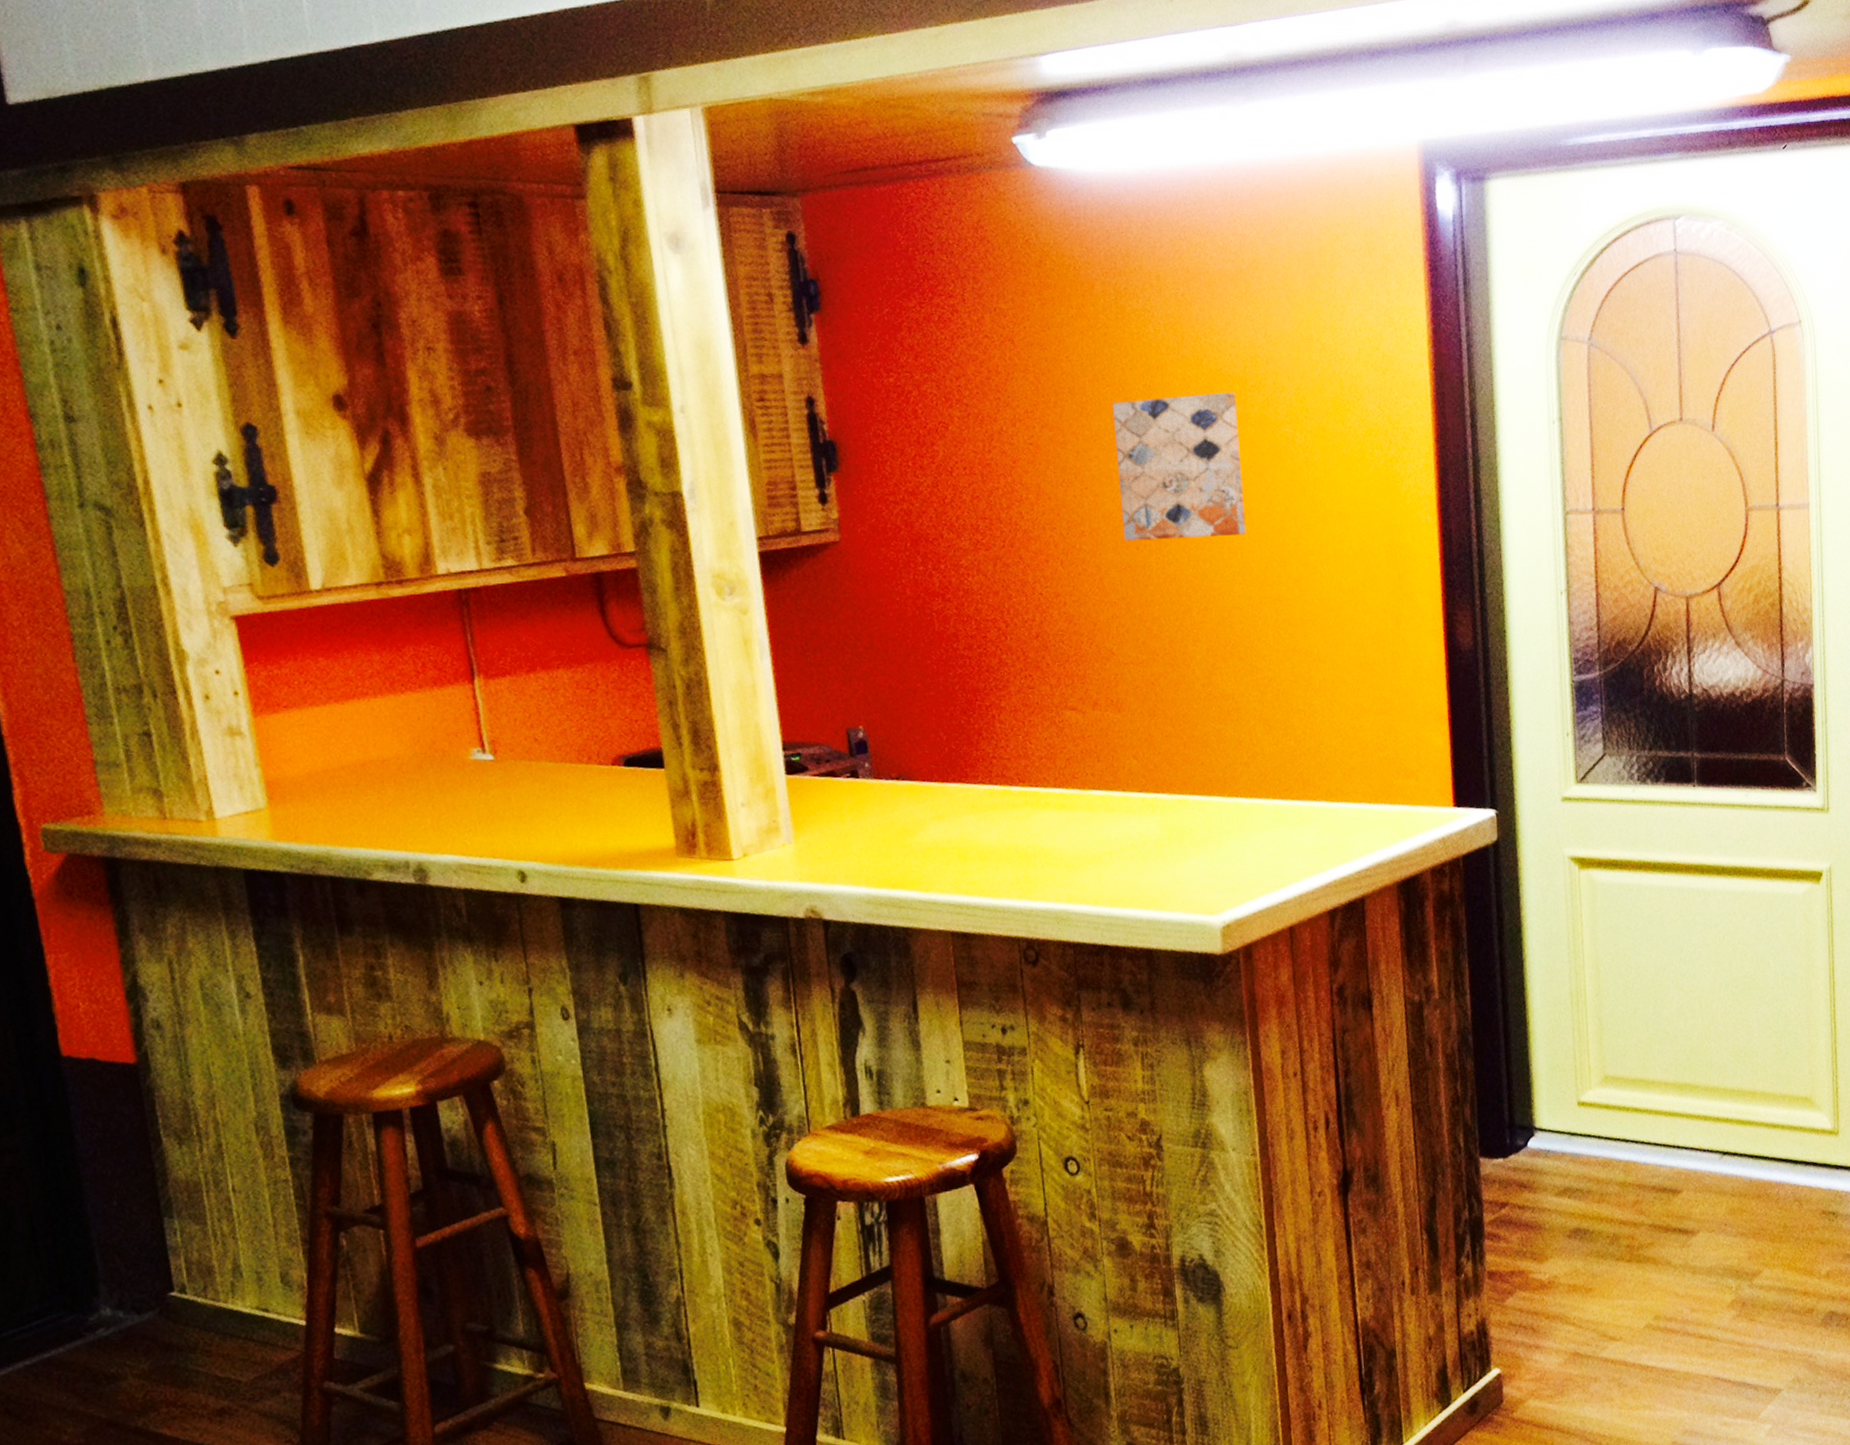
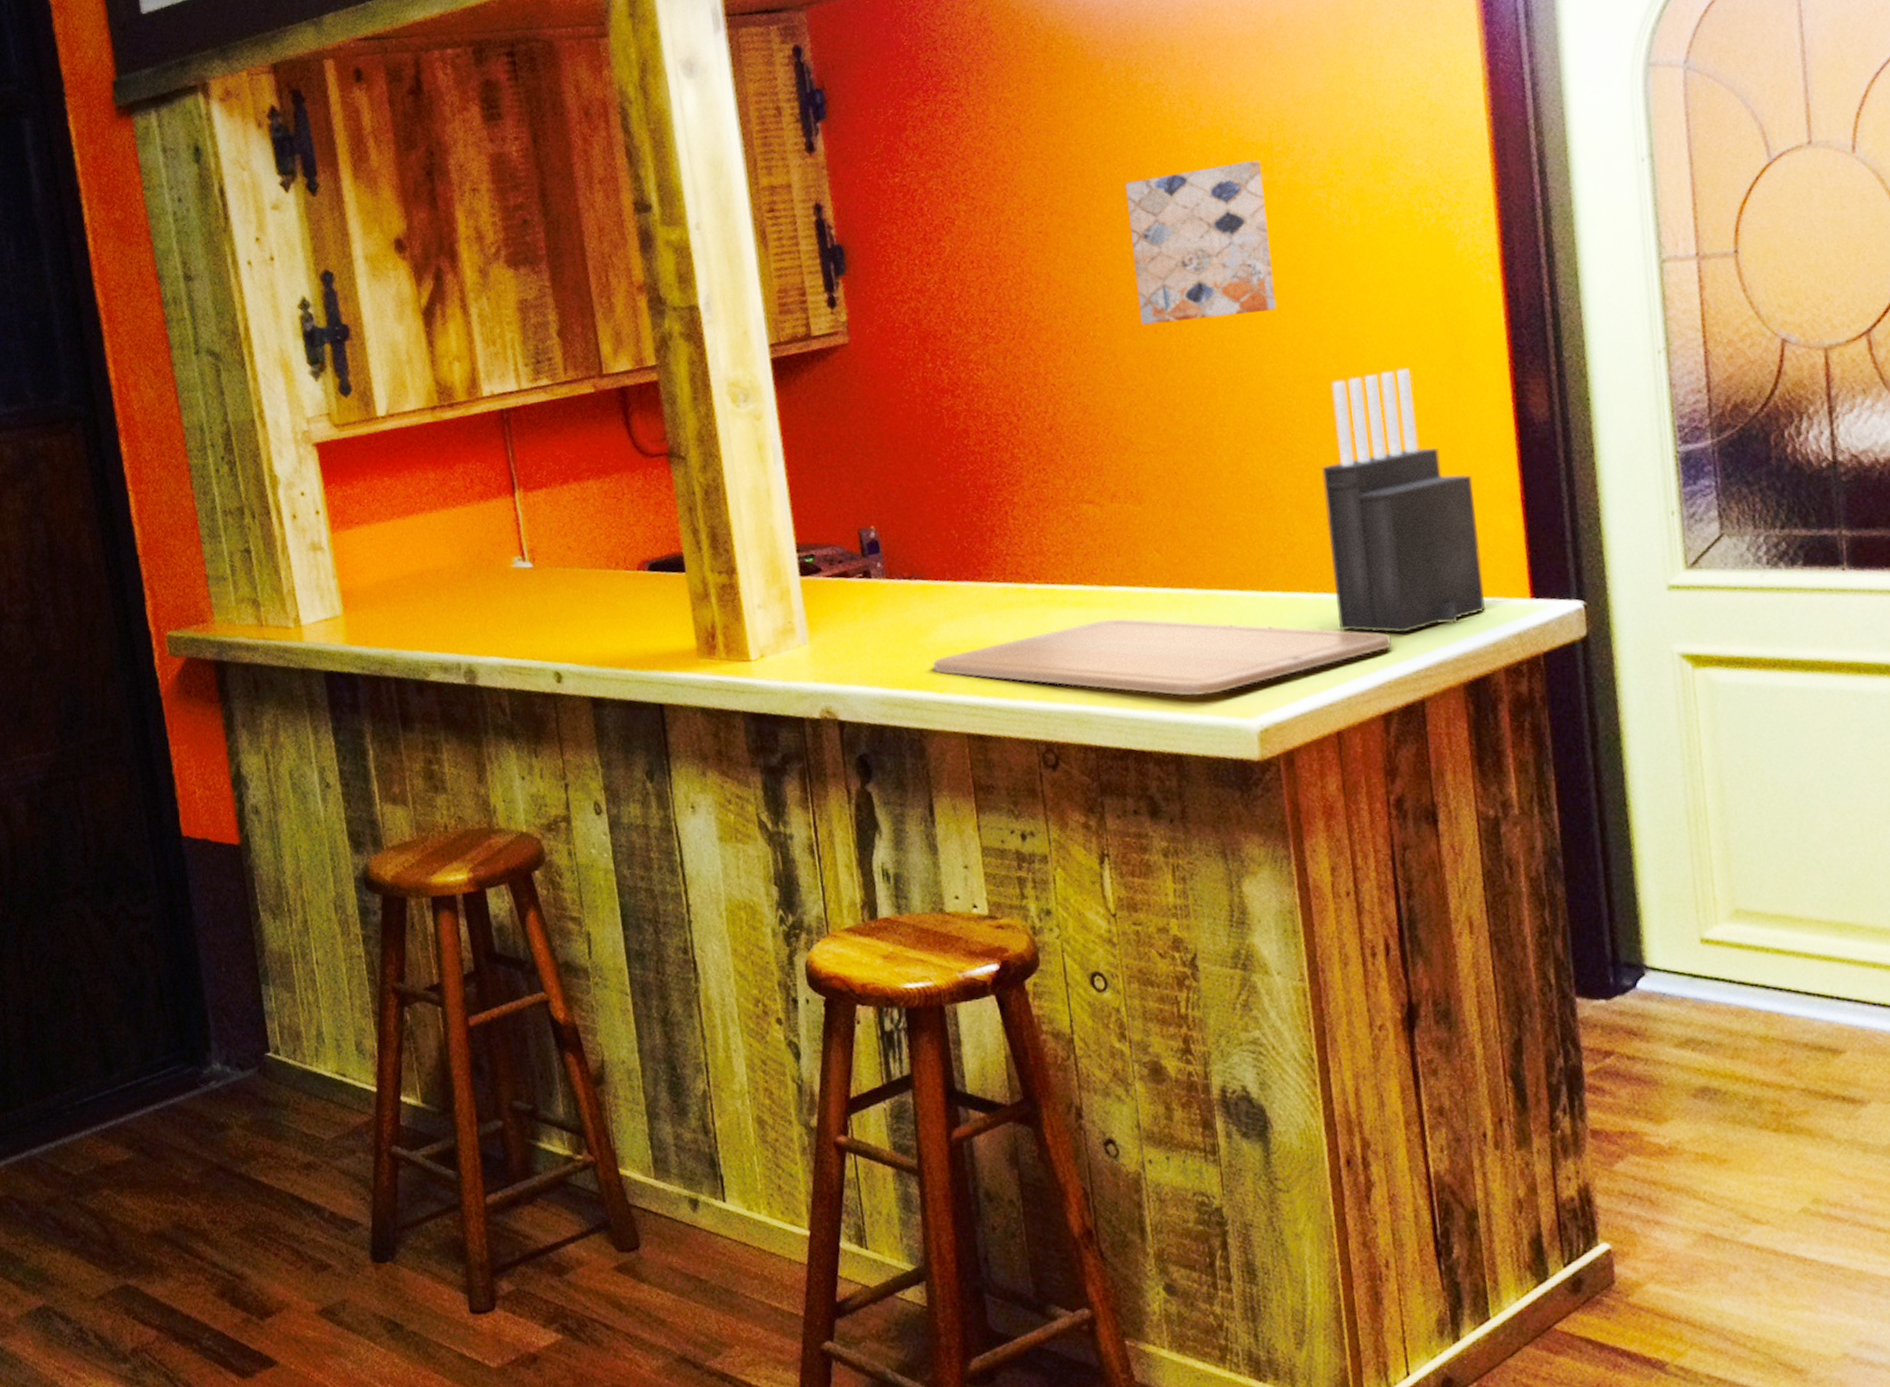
chopping board: none [919,820,1338,895] -> present [933,618,1392,696]
knife block: none [1282,596,1417,837] -> present [1322,368,1485,633]

